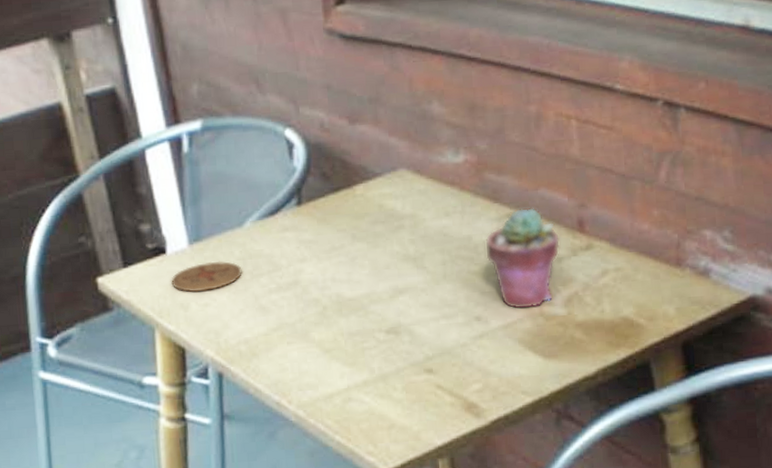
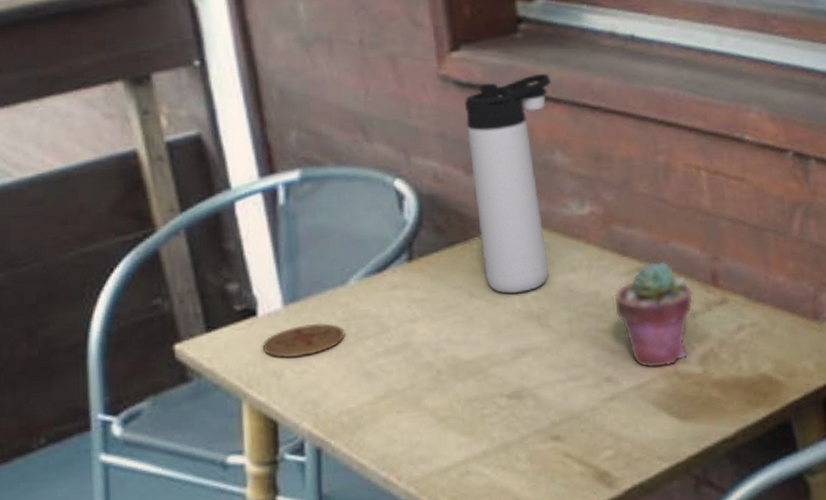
thermos bottle: none [349,25,429,237] -> present [465,73,551,294]

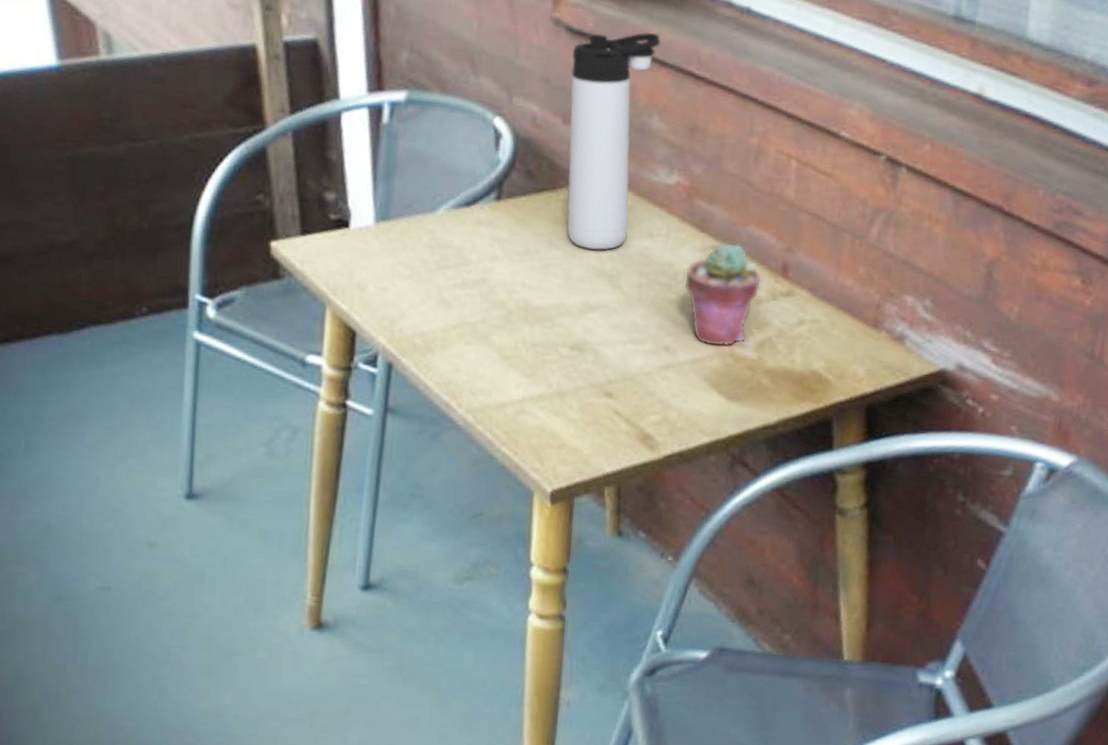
coaster: present [262,322,345,358] -> none [350,244,428,275]

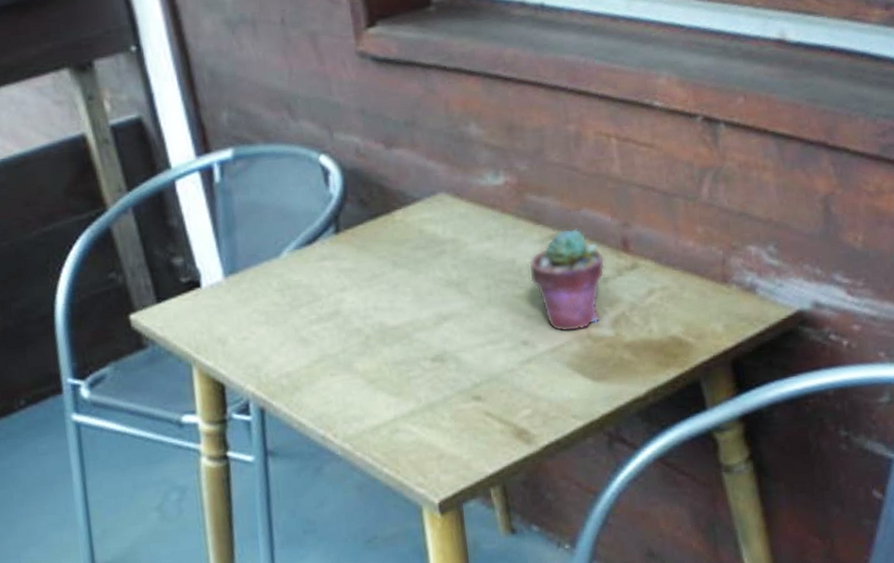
thermos bottle: present [567,32,661,250] -> none [382,46,466,263]

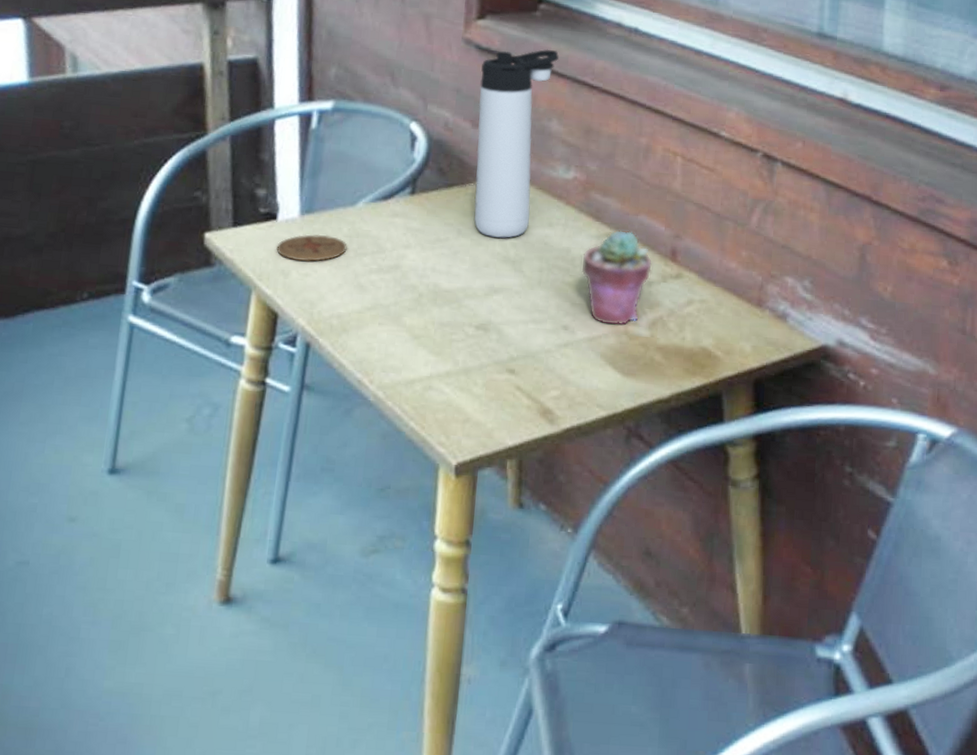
coaster: none [207,293,281,326] -> present [276,234,347,262]
thermos bottle: none [382,46,466,263] -> present [474,49,559,238]

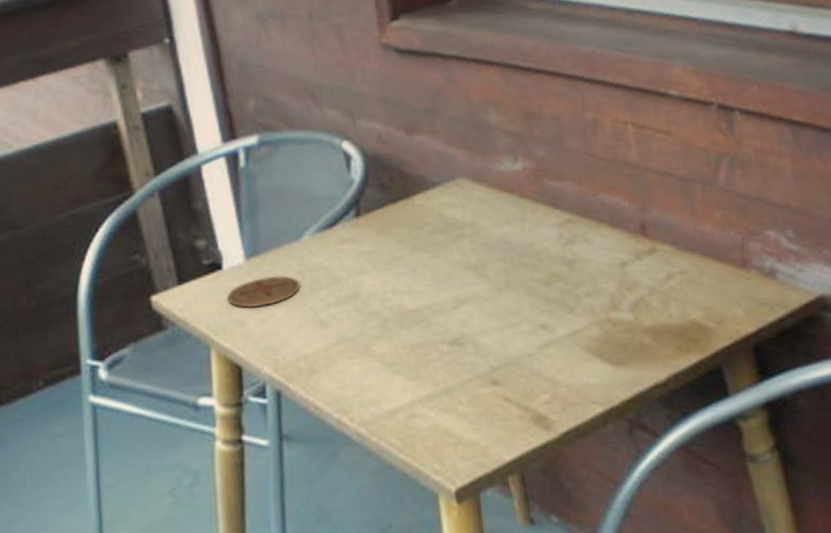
thermos bottle: present [474,49,559,238] -> none [404,38,485,246]
potted succulent: present [581,229,653,326] -> none [546,213,624,317]

